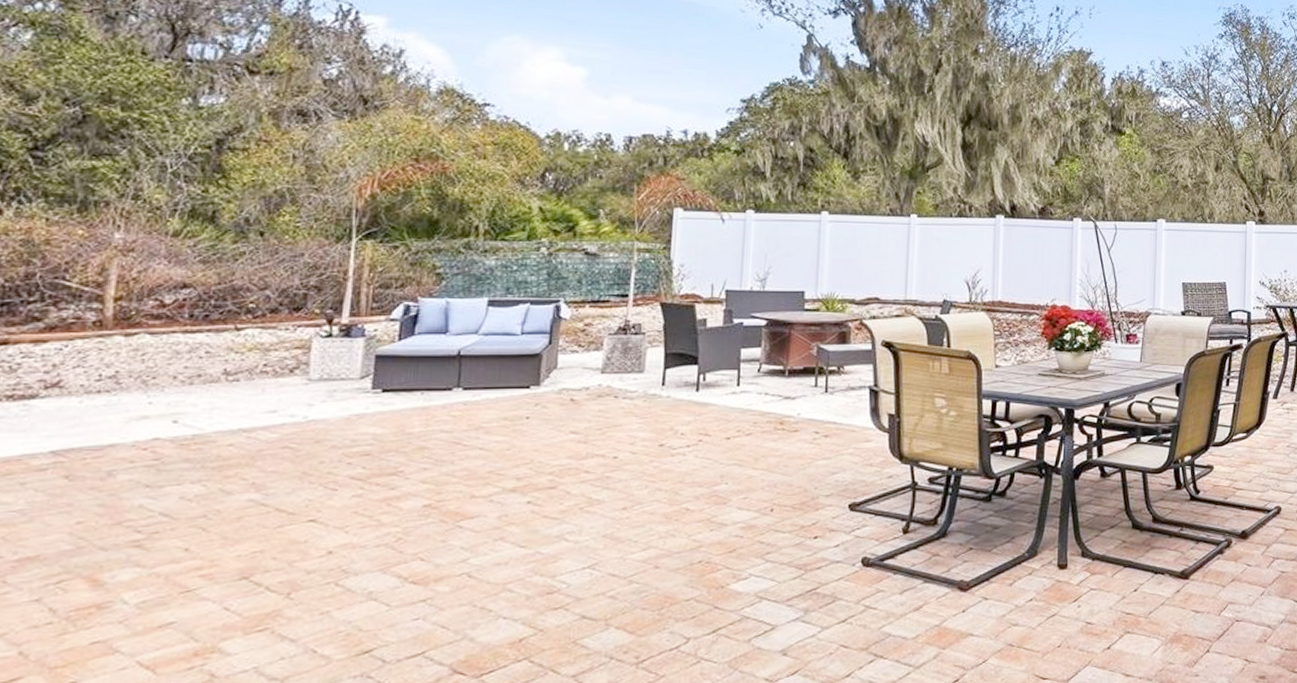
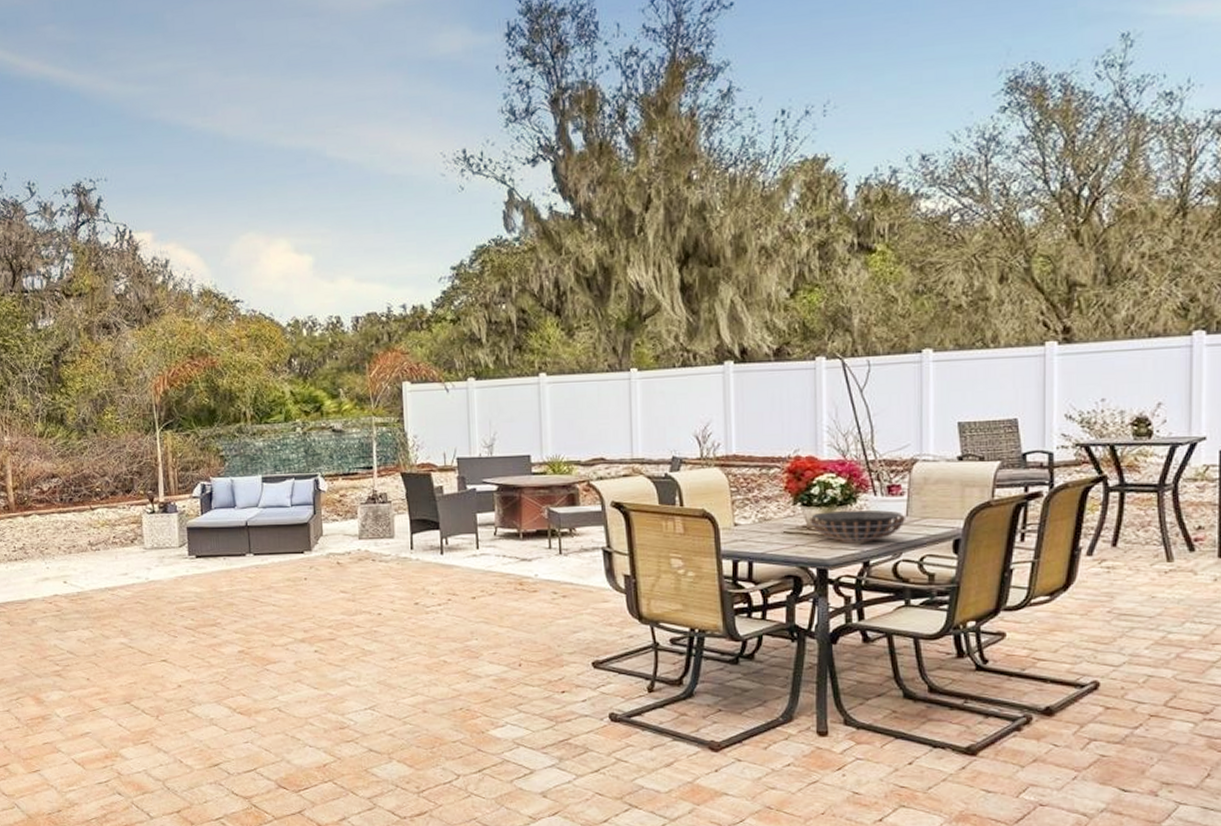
decorative bowl: none [1061,355,1139,386] -> present [810,509,905,543]

